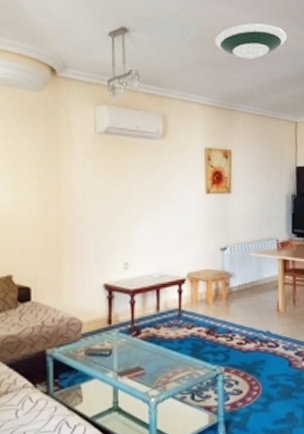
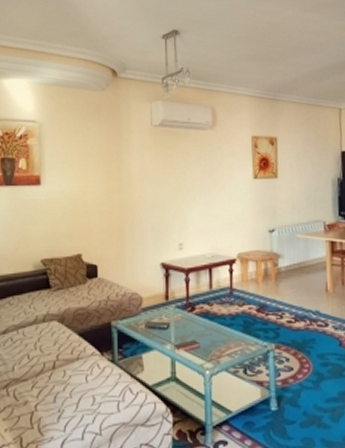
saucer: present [215,23,288,60] -> none [259,17,329,52]

